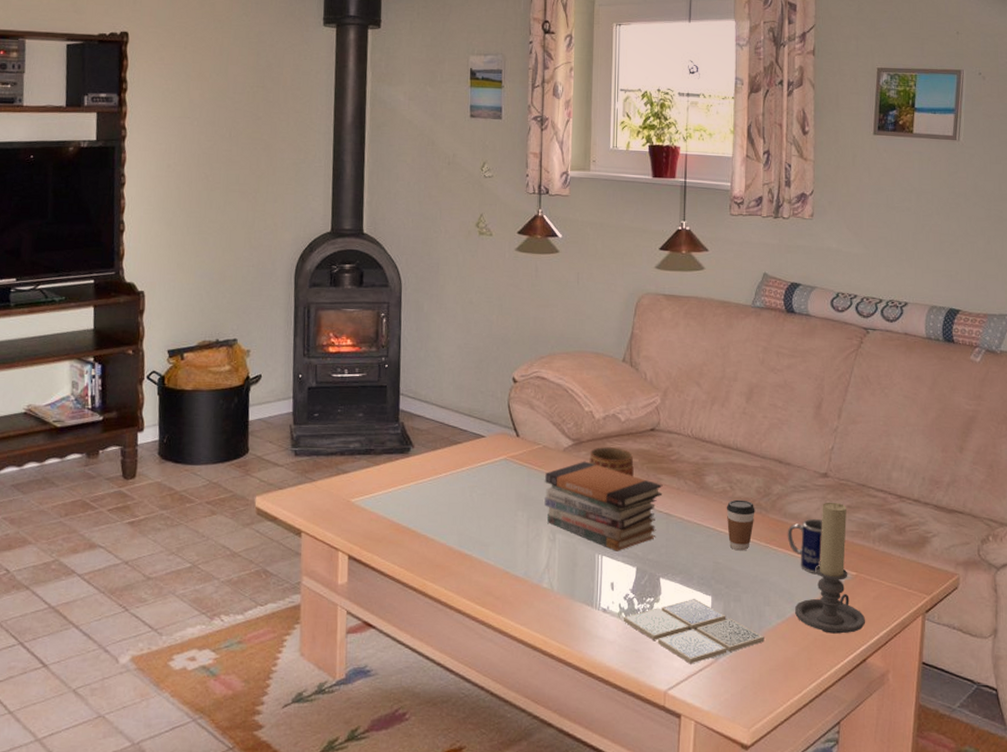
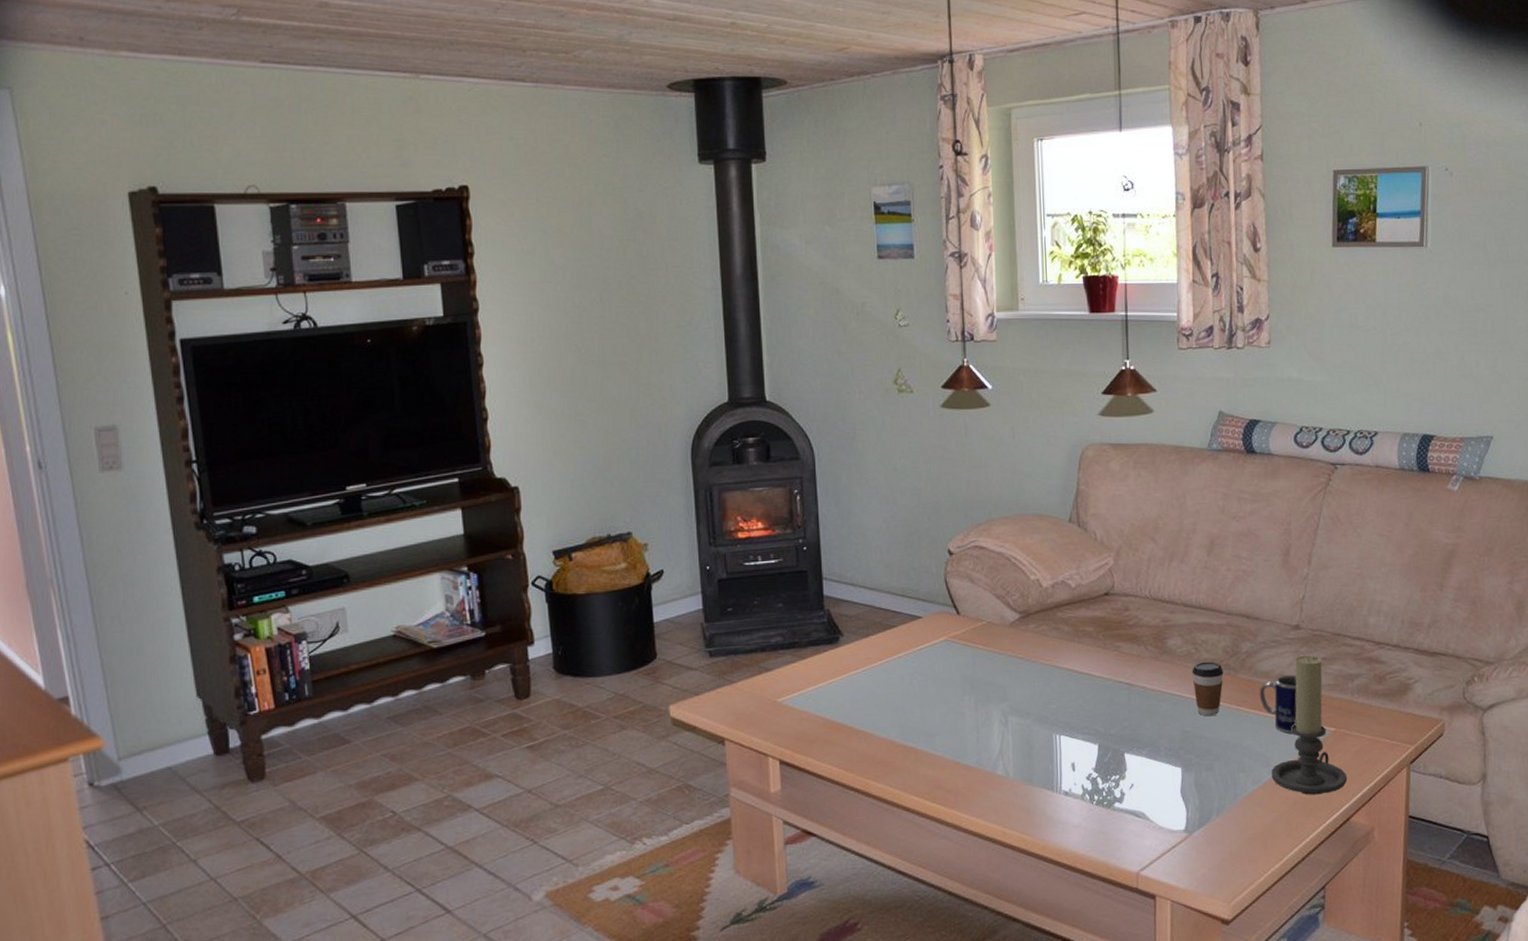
book stack: present [544,461,663,551] -> none [992,634,1122,729]
bowl: present [589,447,634,477] -> none [1039,617,1089,648]
drink coaster: present [624,599,764,664] -> none [1088,772,1241,841]

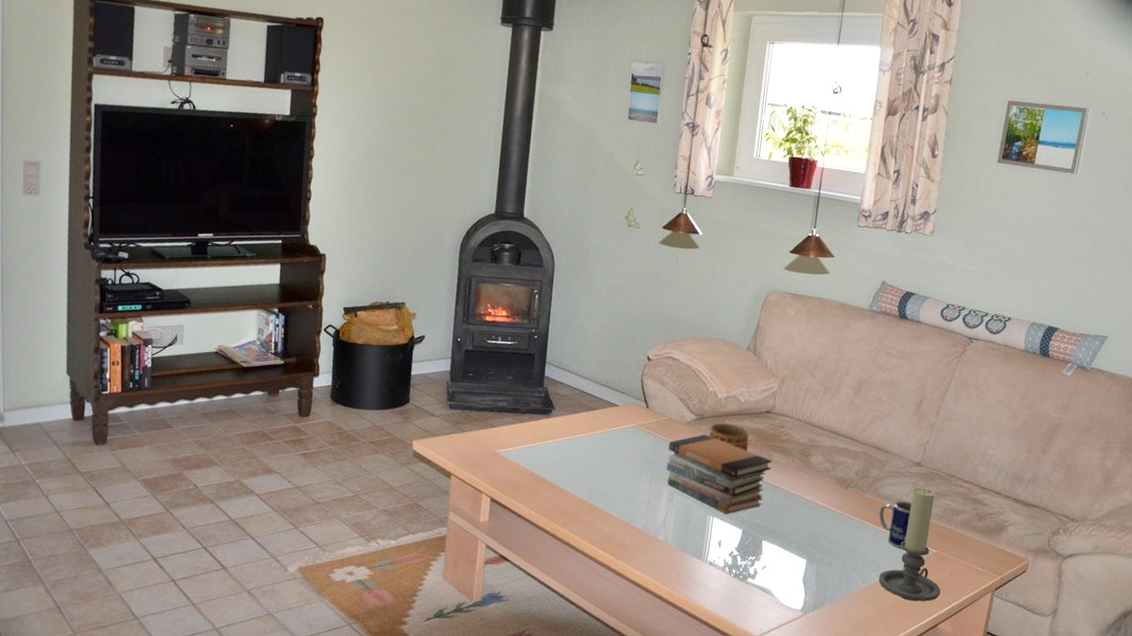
book stack: none [992,634,1122,729] -> present [666,434,773,515]
bowl: none [1039,617,1089,648] -> present [709,423,749,452]
coffee cup: present [1192,661,1224,717] -> none [826,478,853,524]

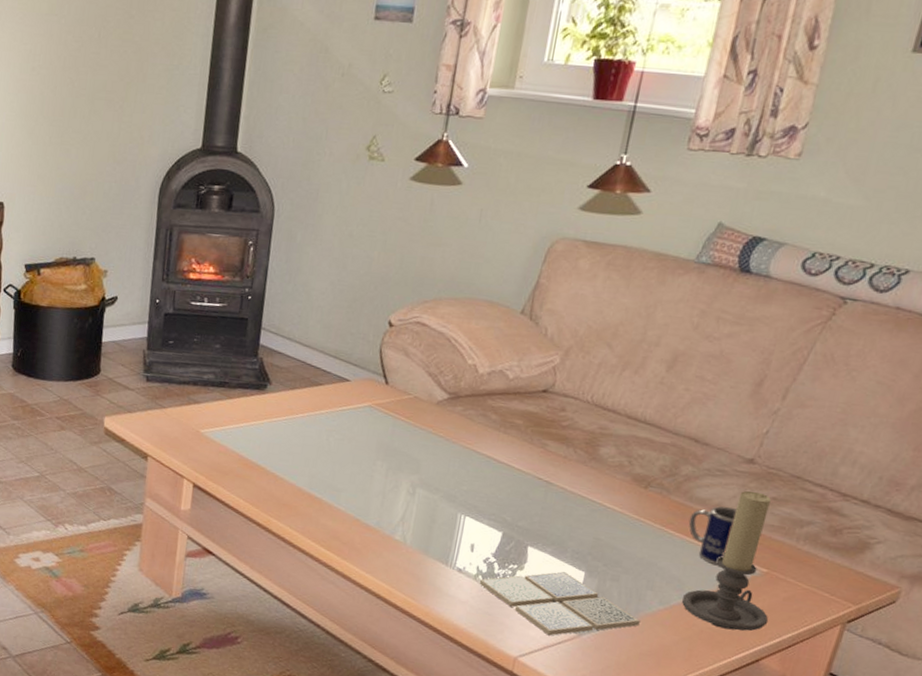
book stack: present [666,434,773,515] -> none [407,416,548,514]
bowl: present [709,423,749,452] -> none [465,404,517,440]
drink coaster: none [727,560,850,616] -> present [480,571,640,636]

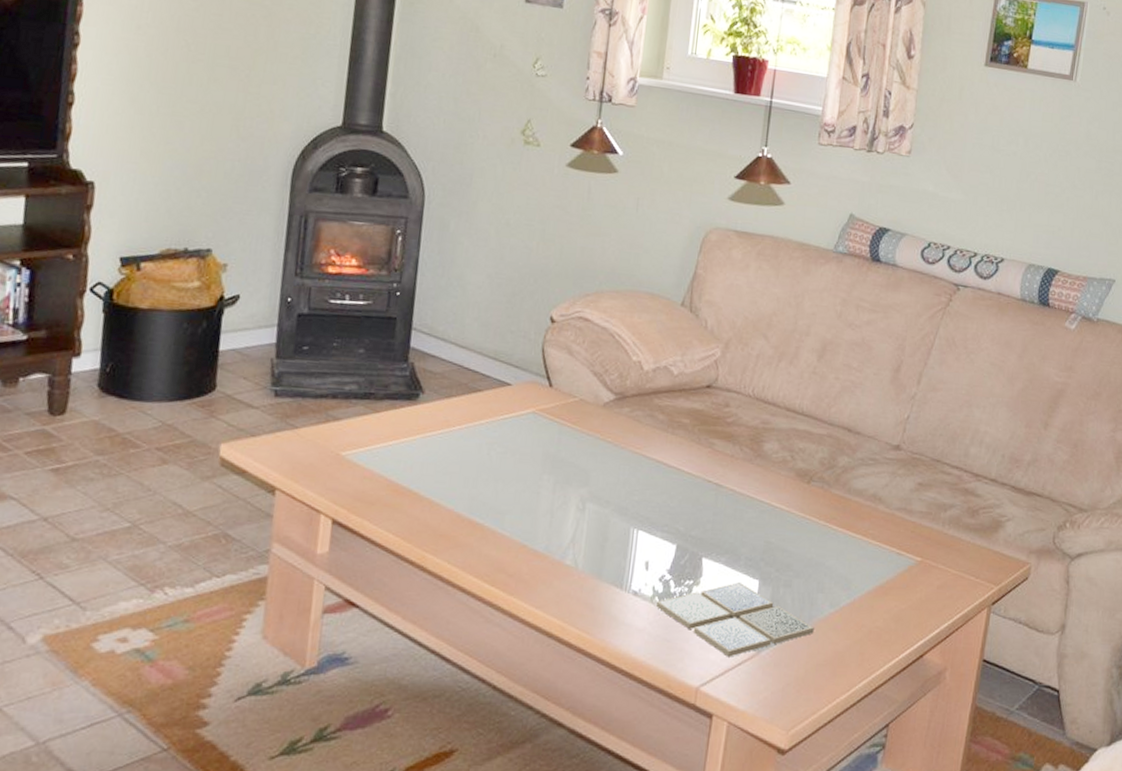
candle holder: present [682,490,771,631] -> none [850,478,926,626]
mug: present [688,506,738,565] -> none [849,495,891,558]

